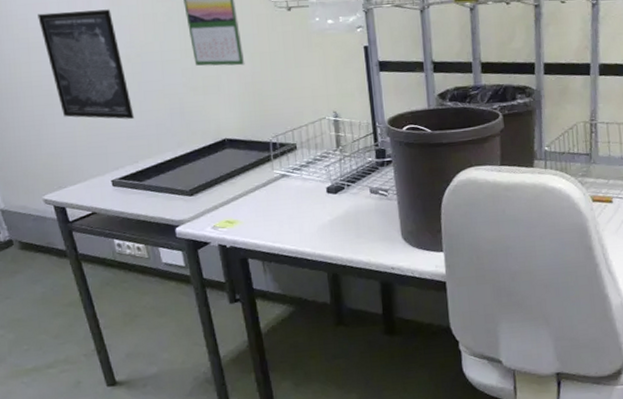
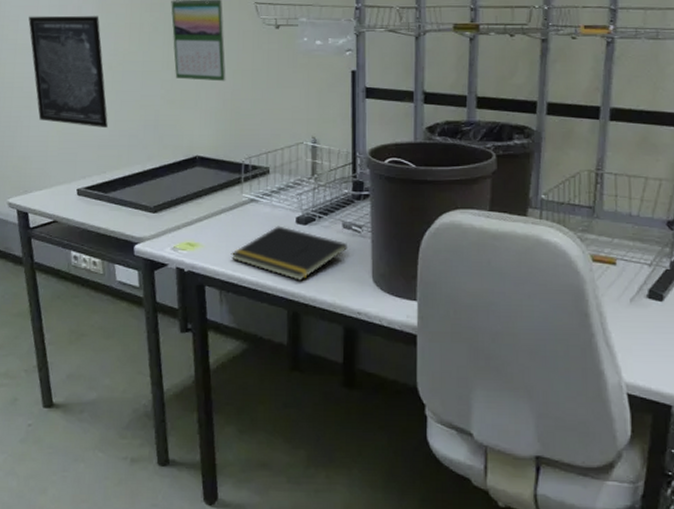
notepad: none [269,196,377,245] -> present [231,226,348,281]

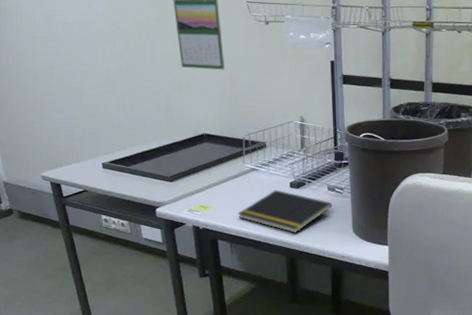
wall art: present [28,15,108,127] -> none [44,11,125,110]

